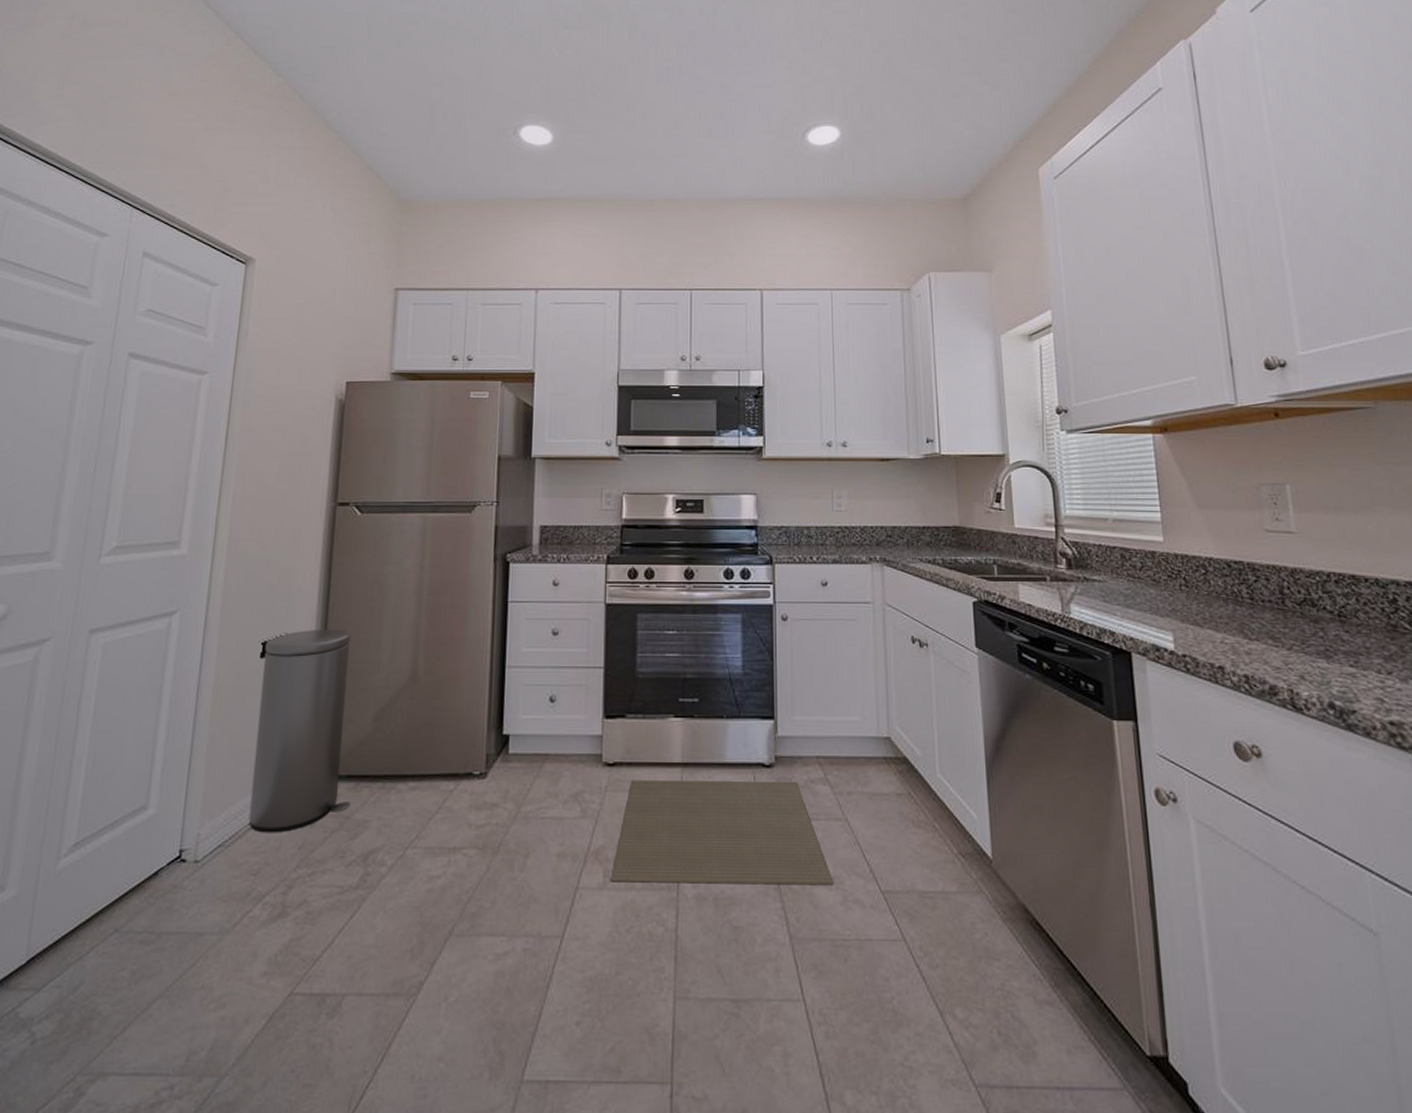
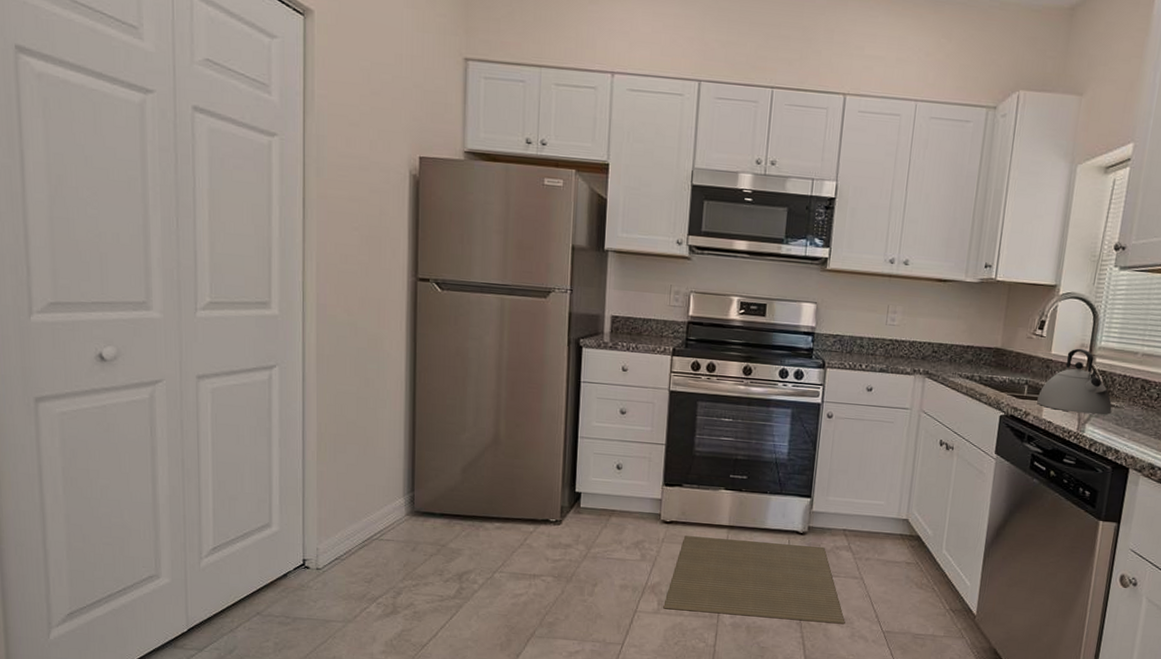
pedal bin: present [248,629,351,833] -> none [354,391,445,553]
kettle: none [1009,519,1095,592] -> present [1036,348,1112,415]

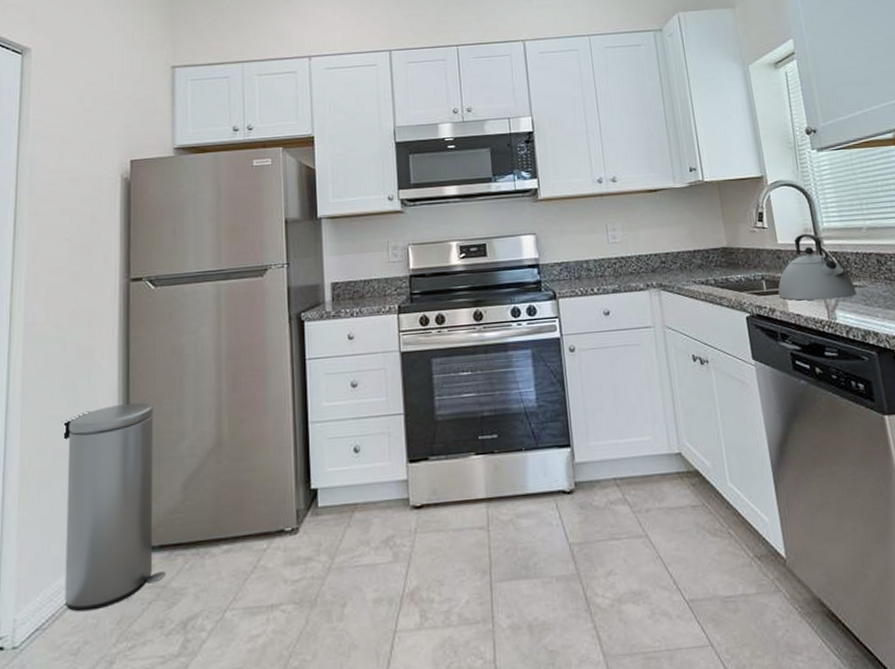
pedal bin: none [354,391,445,553] -> present [62,402,166,612]
doormat: present [663,535,845,624] -> none [427,505,641,622]

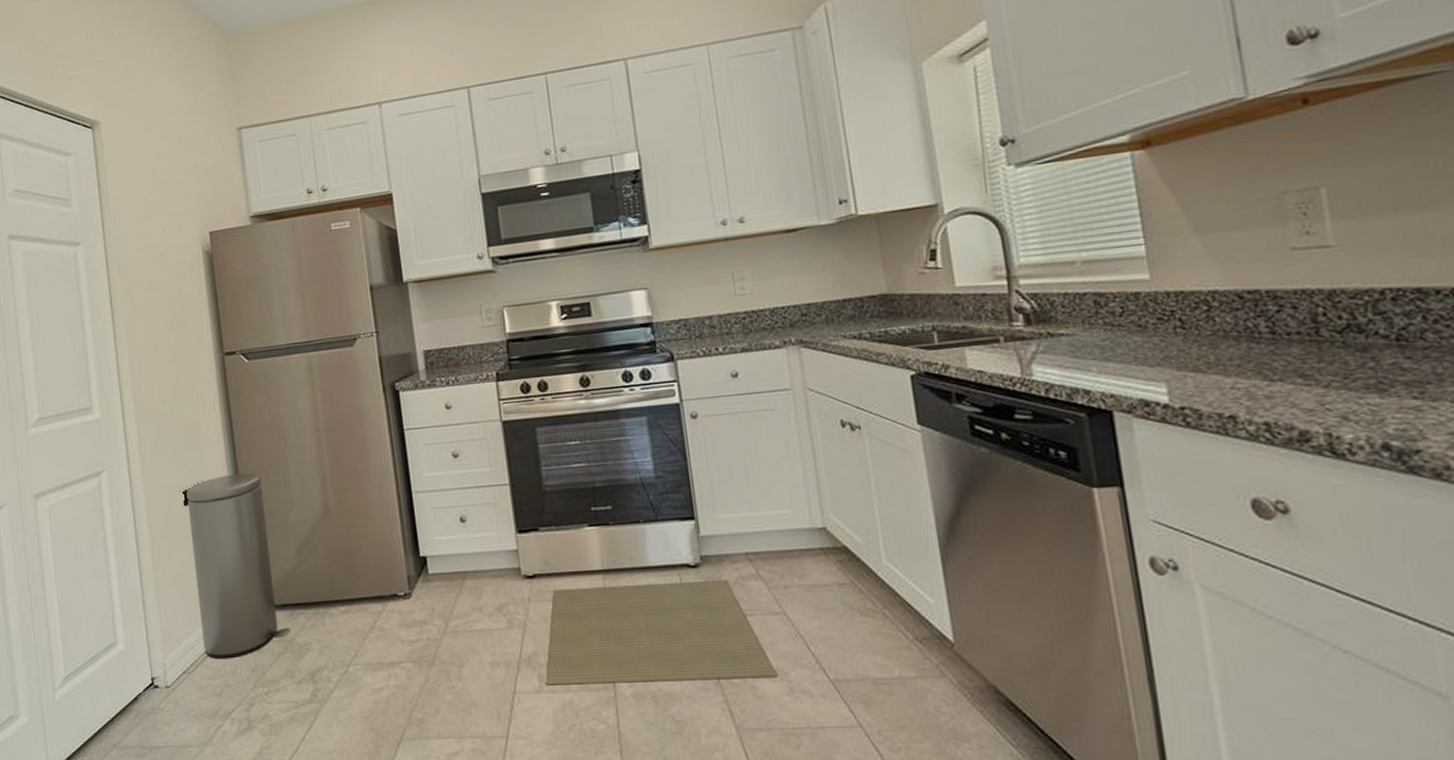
doormat: none [427,505,641,622] -> present [545,580,778,686]
kettle: present [778,233,857,301] -> none [953,271,1063,355]

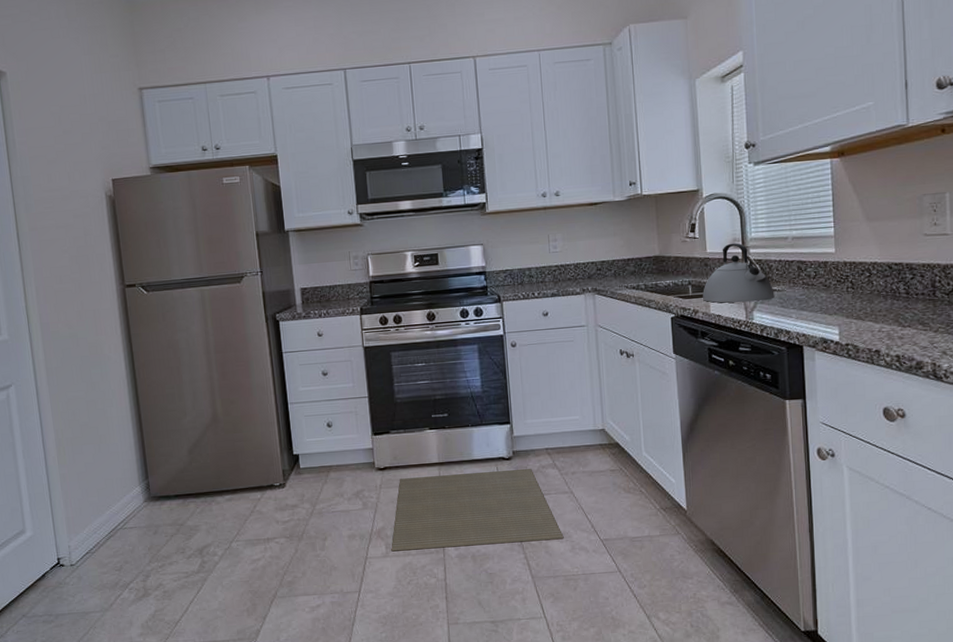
pedal bin: present [180,472,291,660] -> none [84,387,182,541]
kettle: none [953,271,1063,355] -> present [702,242,775,303]

